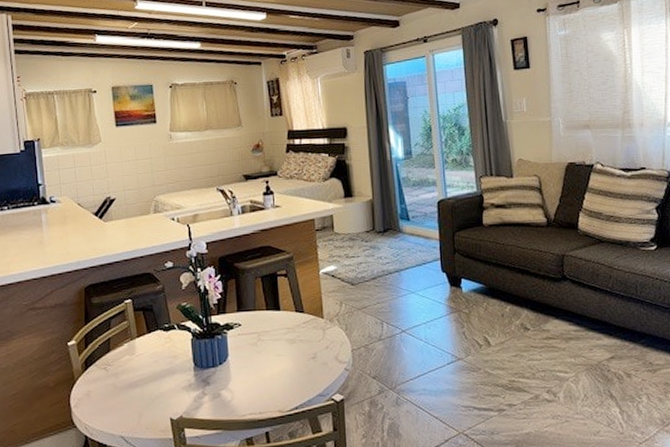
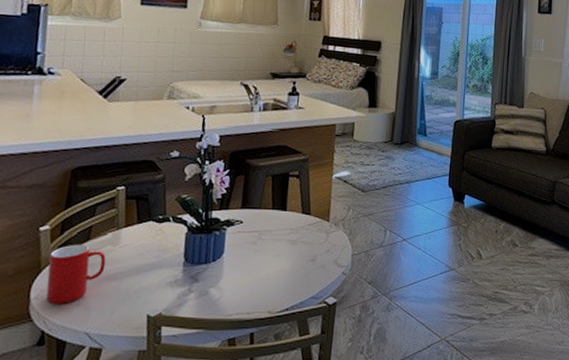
cup: none [80,355,127,411] -> present [45,244,106,304]

